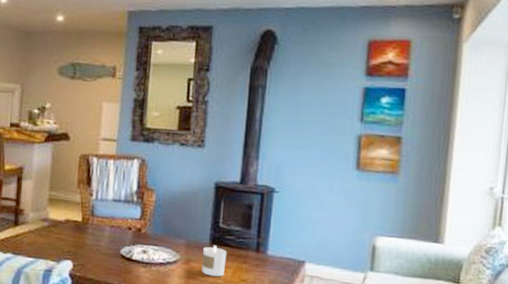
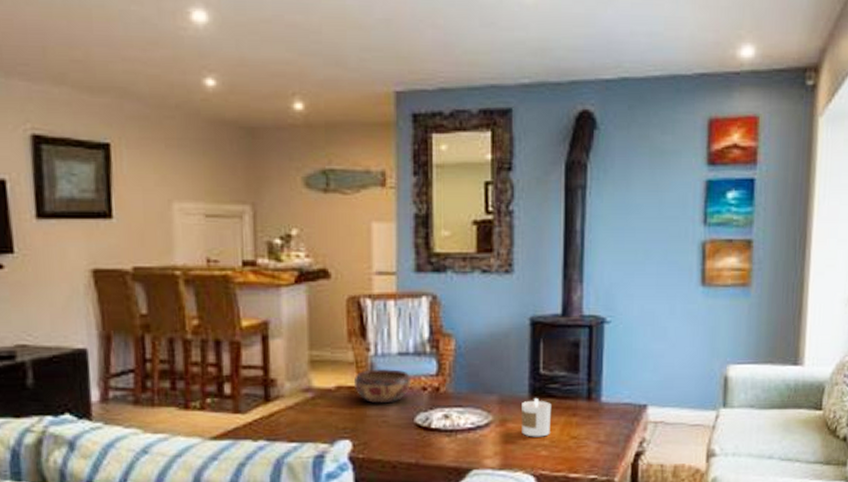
decorative bowl: none [78,210,121,237] -> present [353,369,412,404]

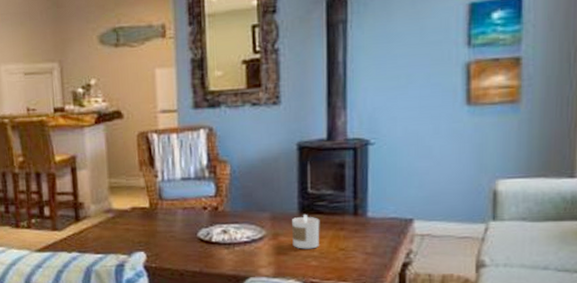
decorative bowl: present [353,369,412,404] -> none [145,192,194,222]

